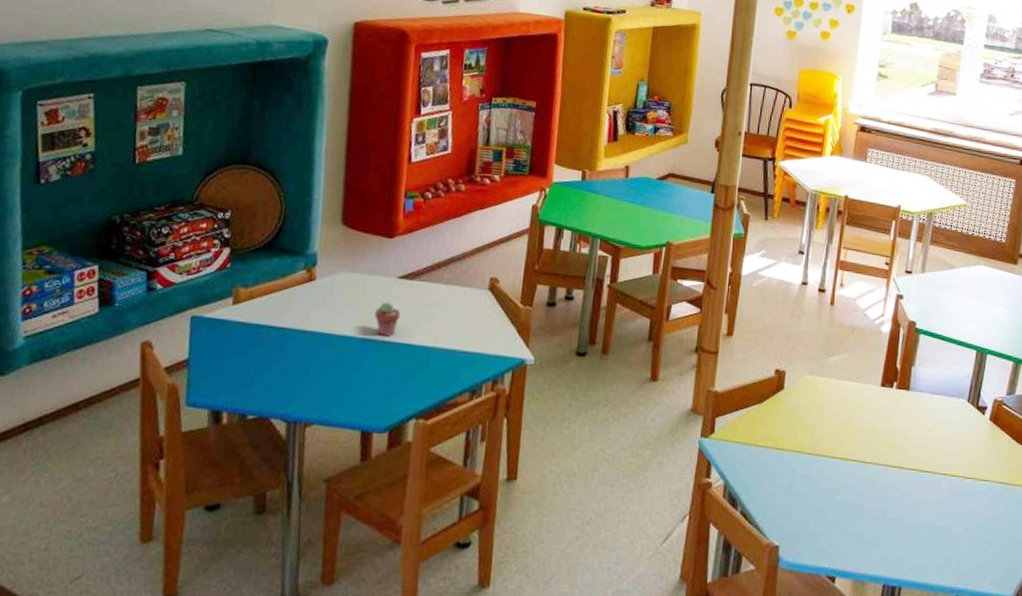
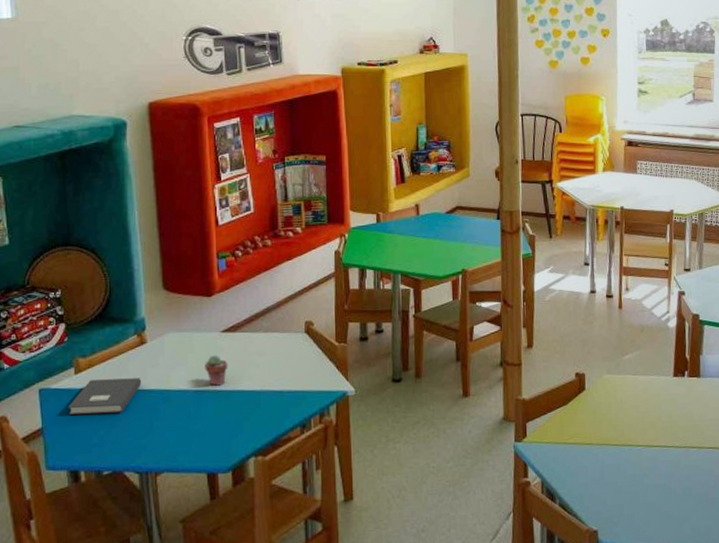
book: none [219,313,305,353] -> present [68,378,142,415]

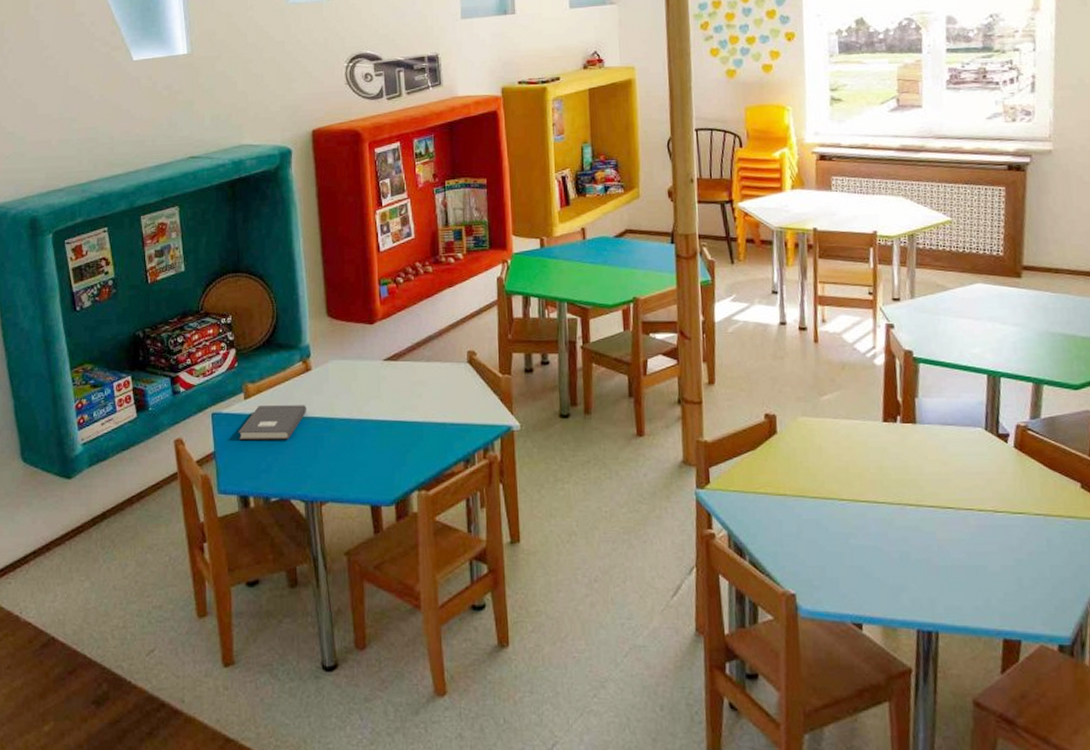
potted succulent: present [205,354,228,386] -> none [367,383,391,415]

